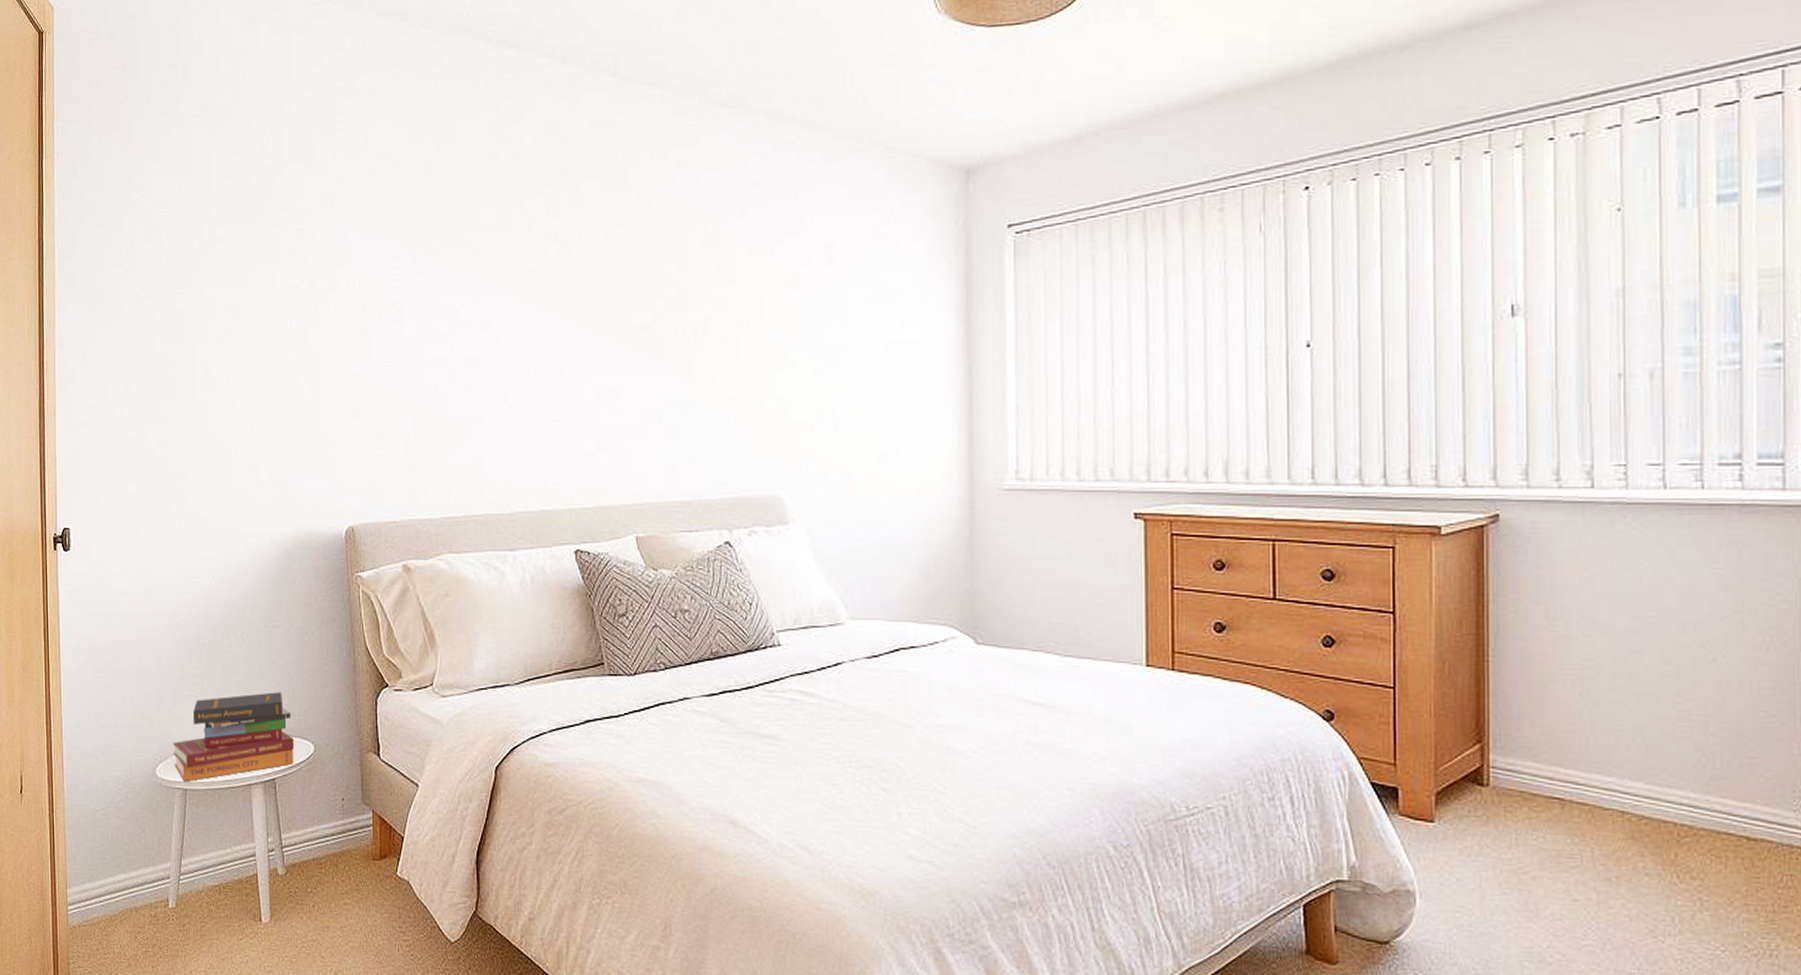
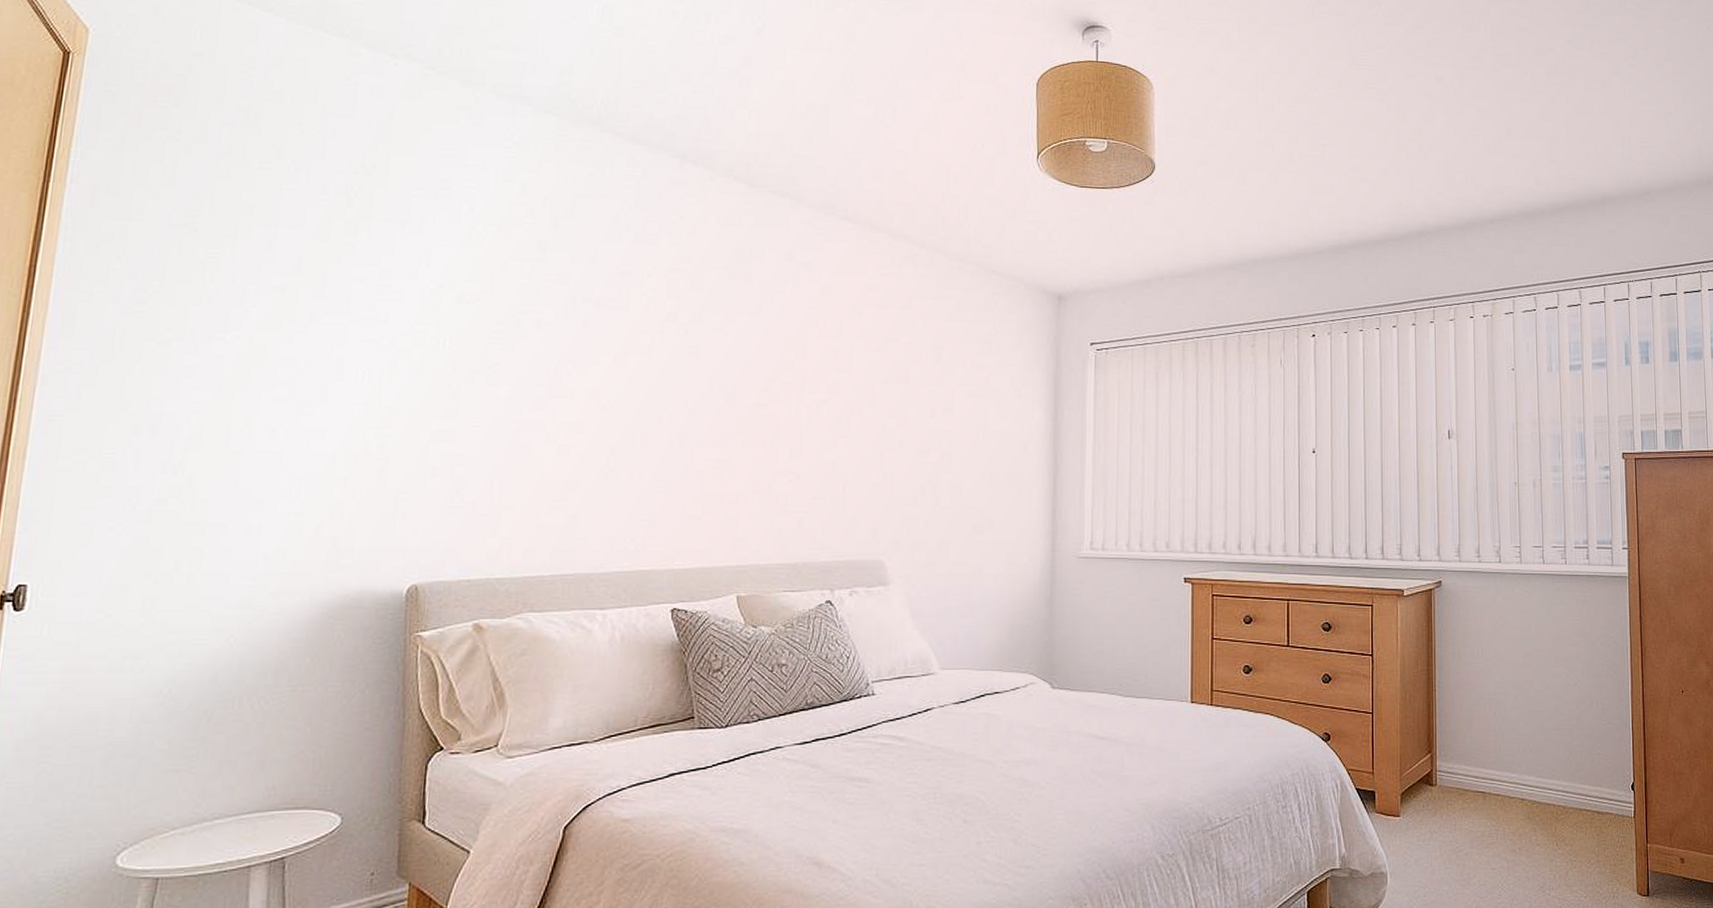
books: present [172,692,295,782] -> none [144,762,316,870]

